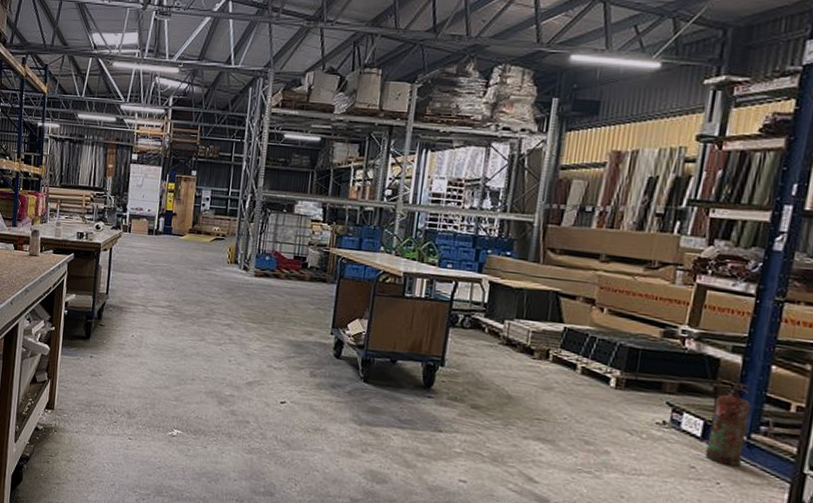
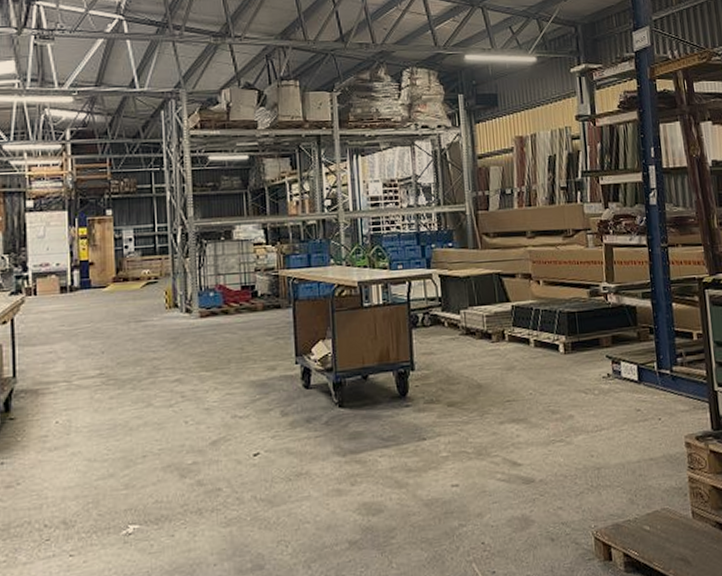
fire extinguisher: present [705,383,751,467] -> none [639,324,671,401]

